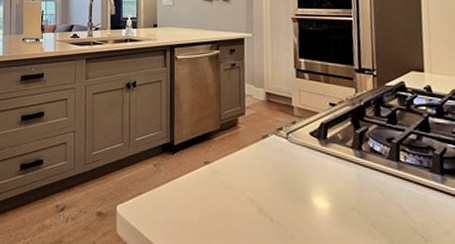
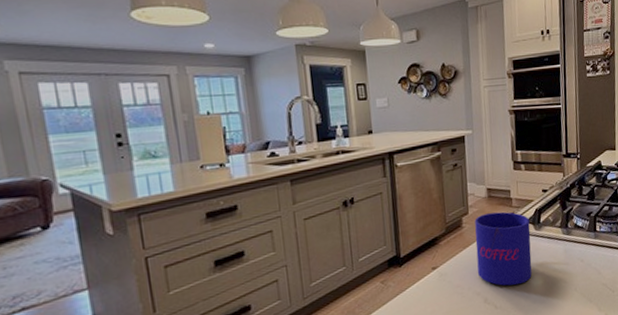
mug: none [251,118,316,201] -> present [475,212,532,286]

